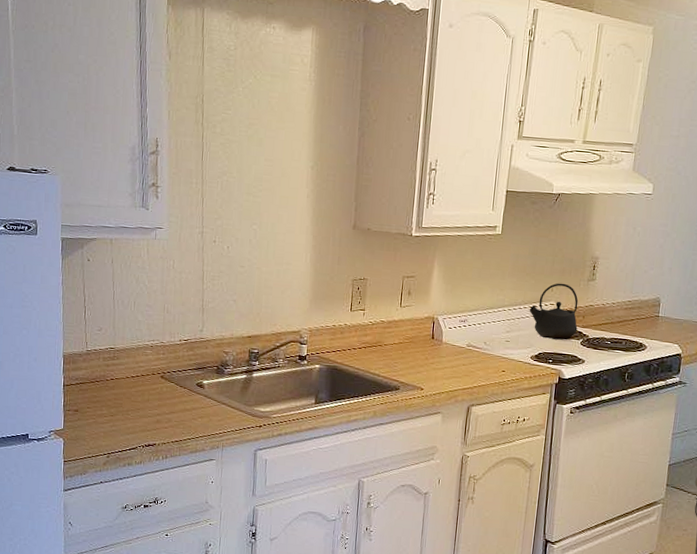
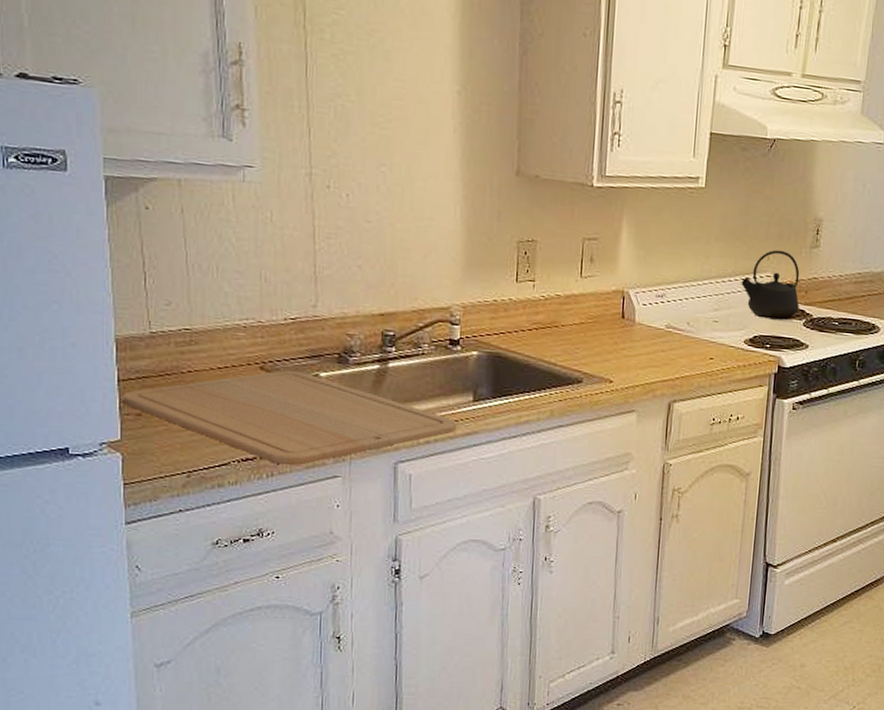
chopping board: none [65,378,302,451] -> present [122,370,457,466]

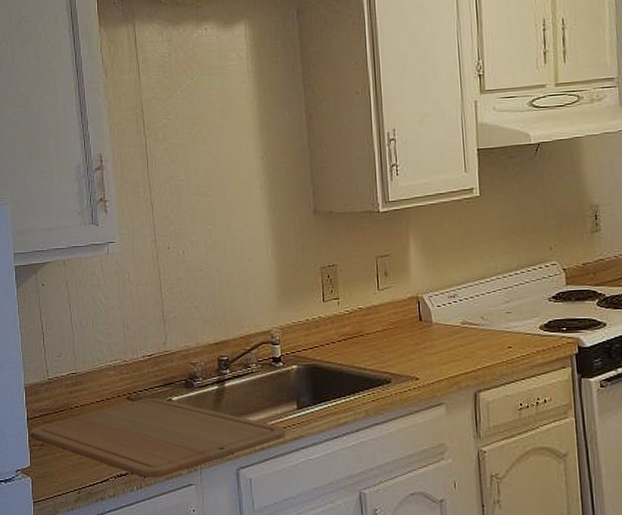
kettle: present [741,249,800,320] -> none [527,239,590,304]

